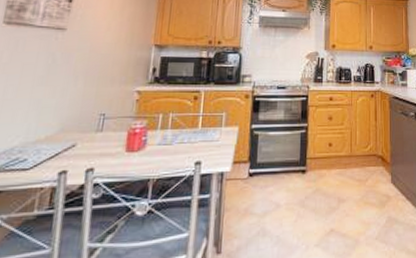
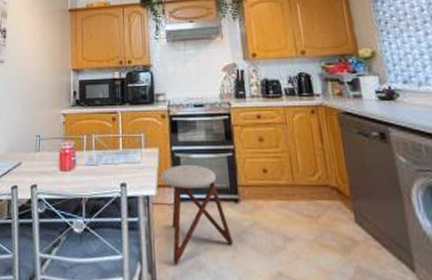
stool: none [237,141,297,235] -> present [160,164,233,265]

